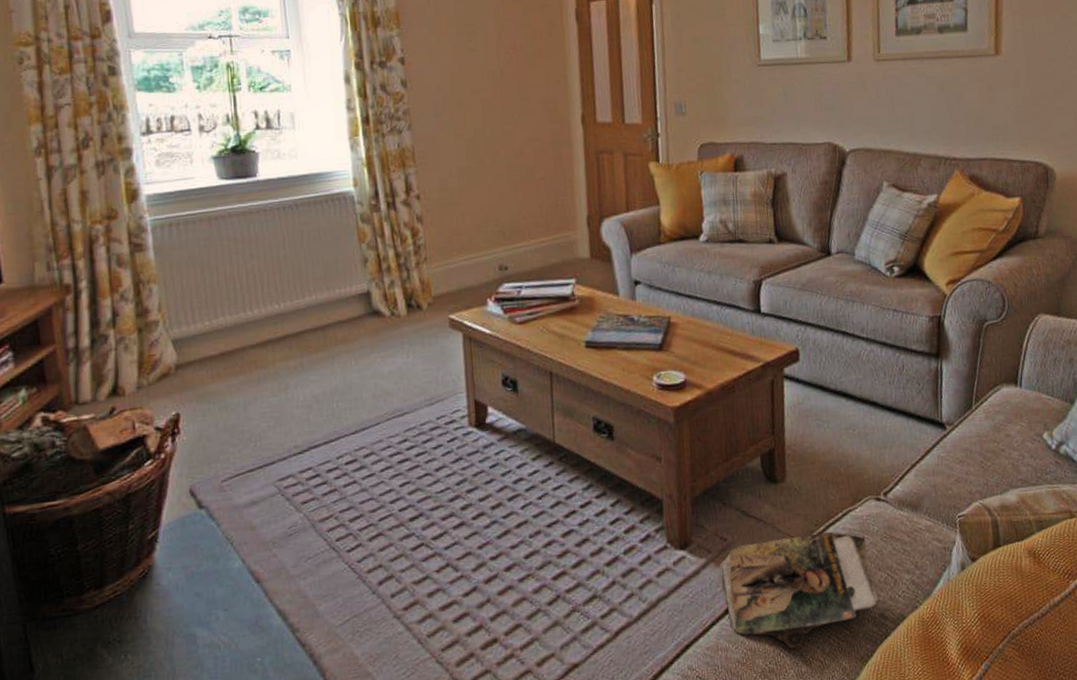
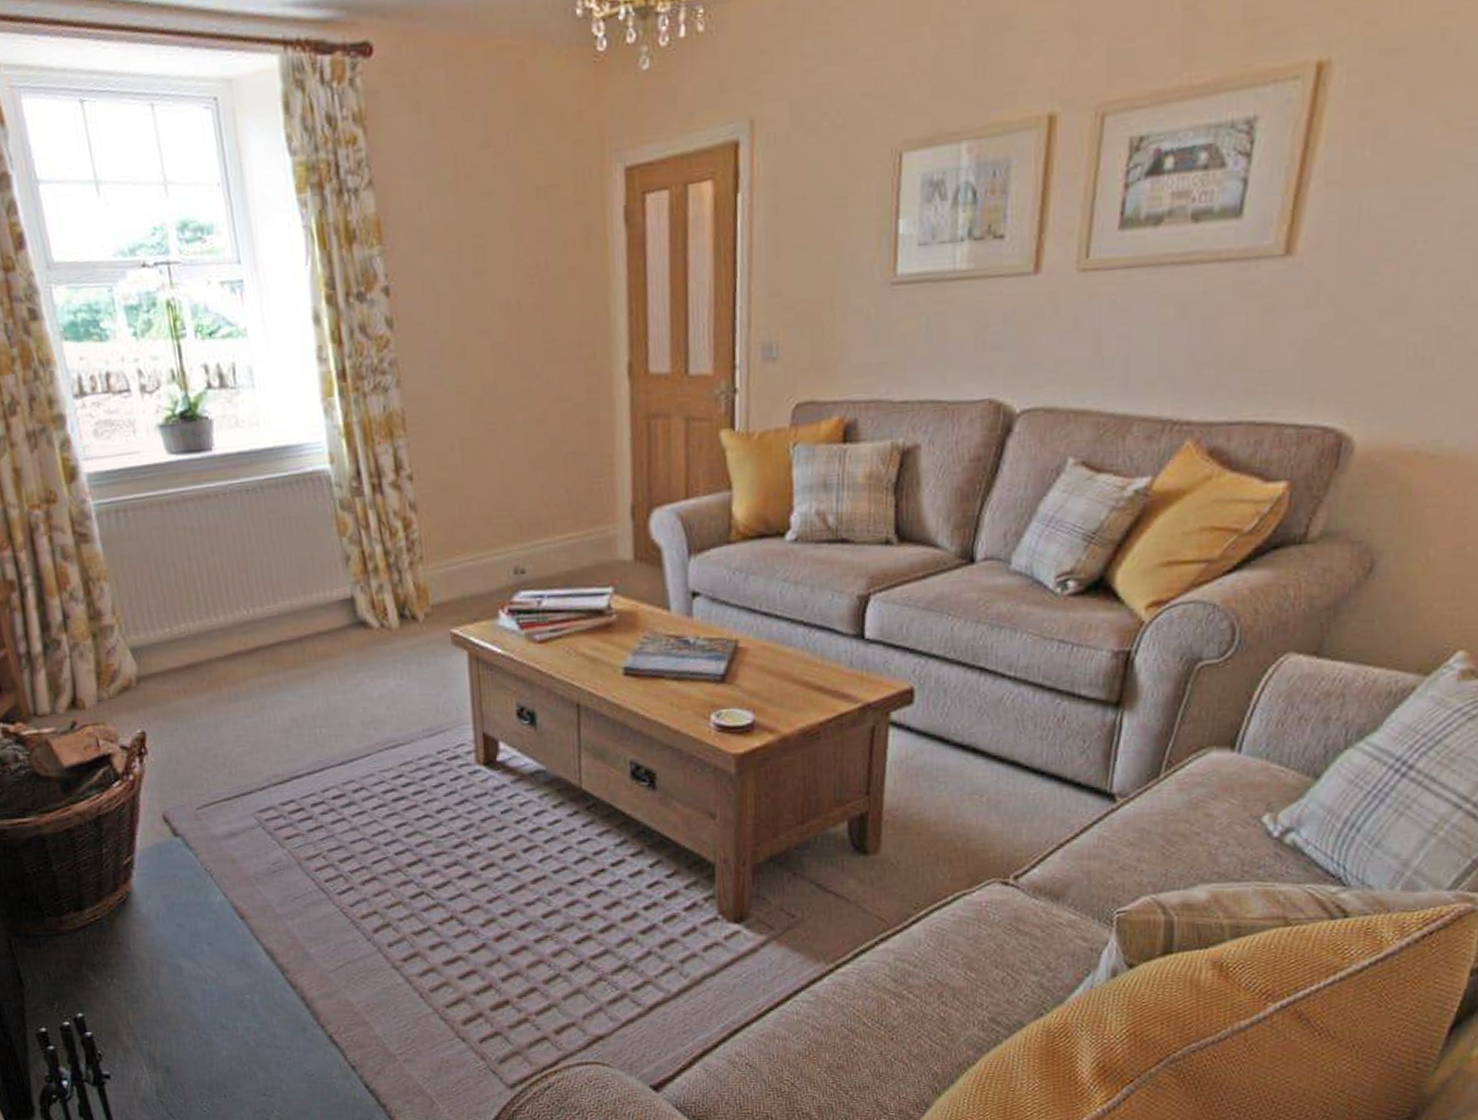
magazine: present [720,531,880,650] -> none [785,917,992,1047]

